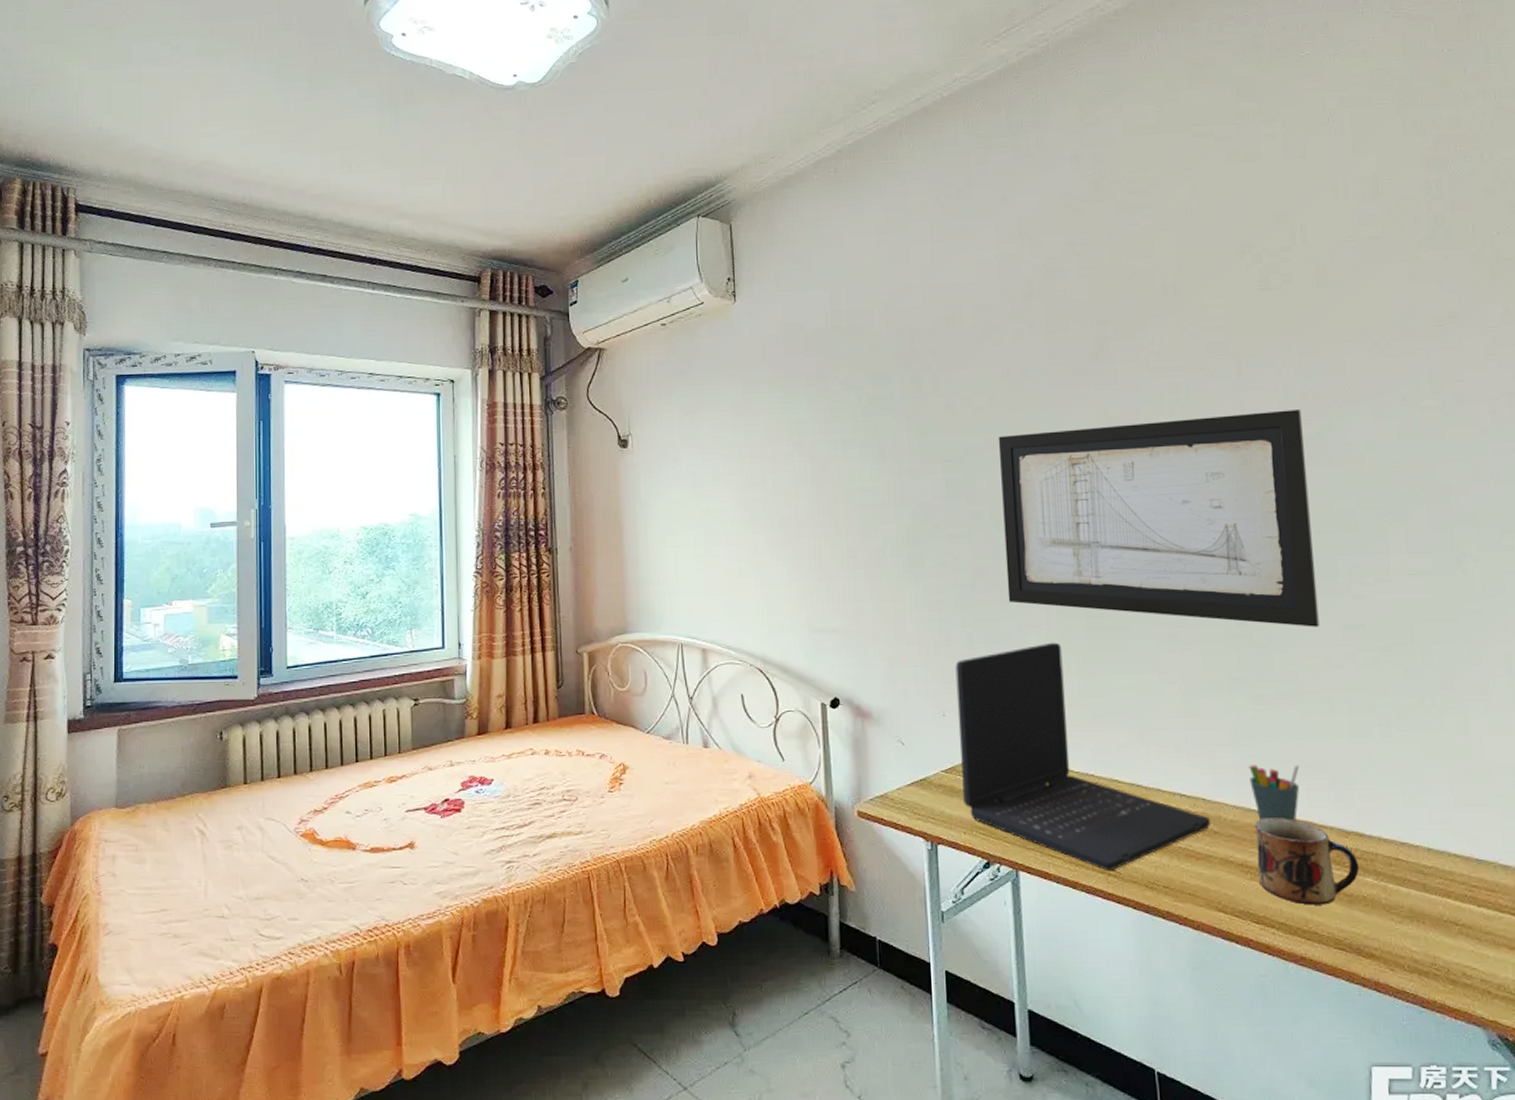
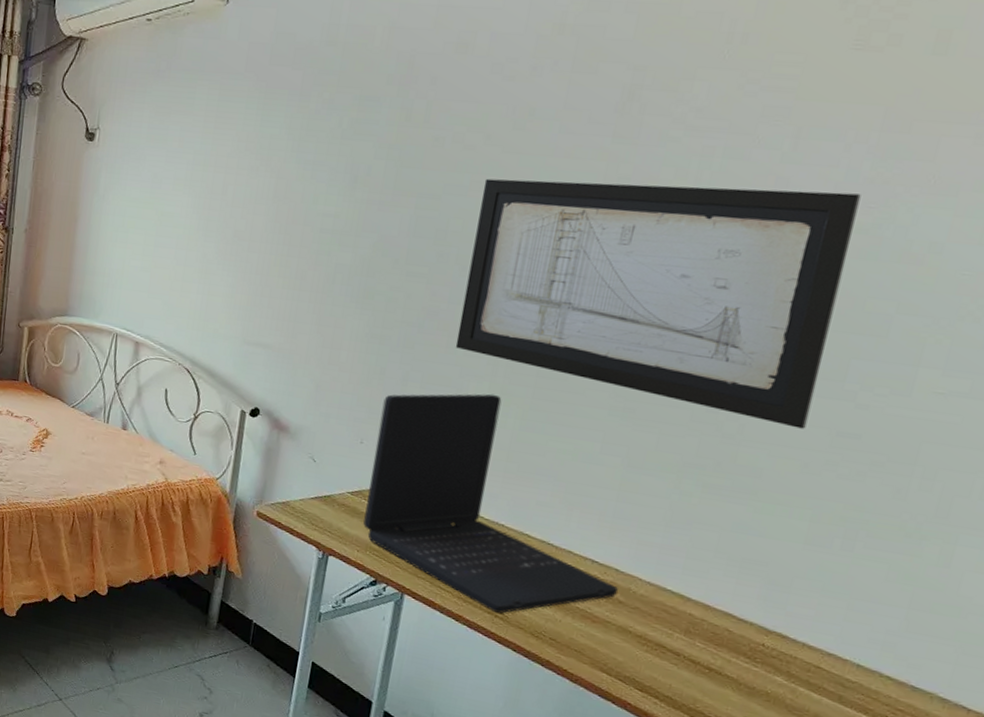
pen holder: present [1249,764,1300,822] -> none [672,548,736,610]
mug: present [1254,818,1360,905] -> none [653,600,772,691]

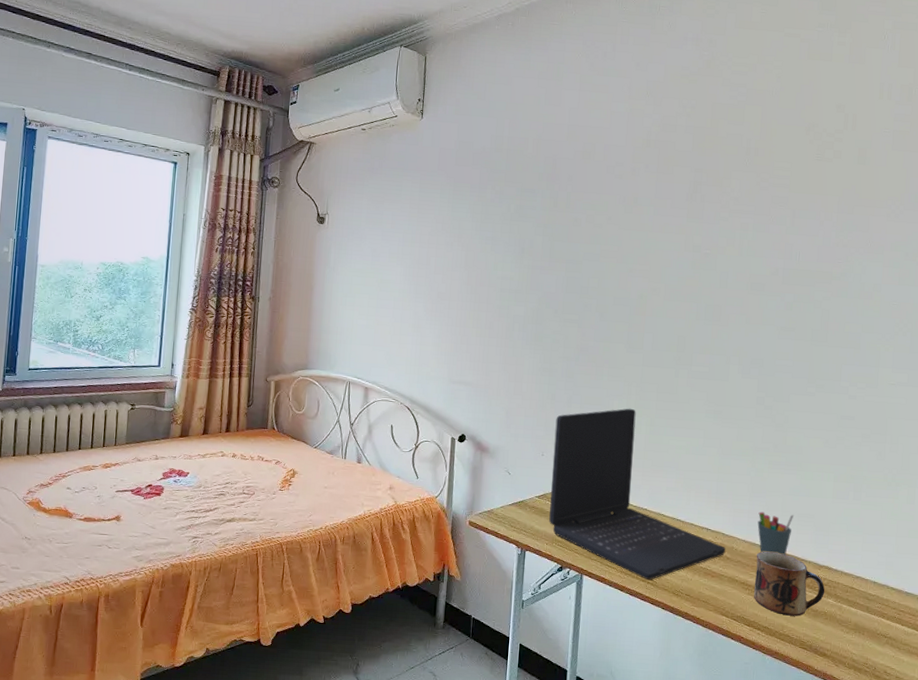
wall art: present [455,178,861,429] -> none [601,248,833,416]
mug: none [653,600,772,691] -> present [753,551,825,616]
pen holder: none [672,548,736,610] -> present [757,511,795,555]

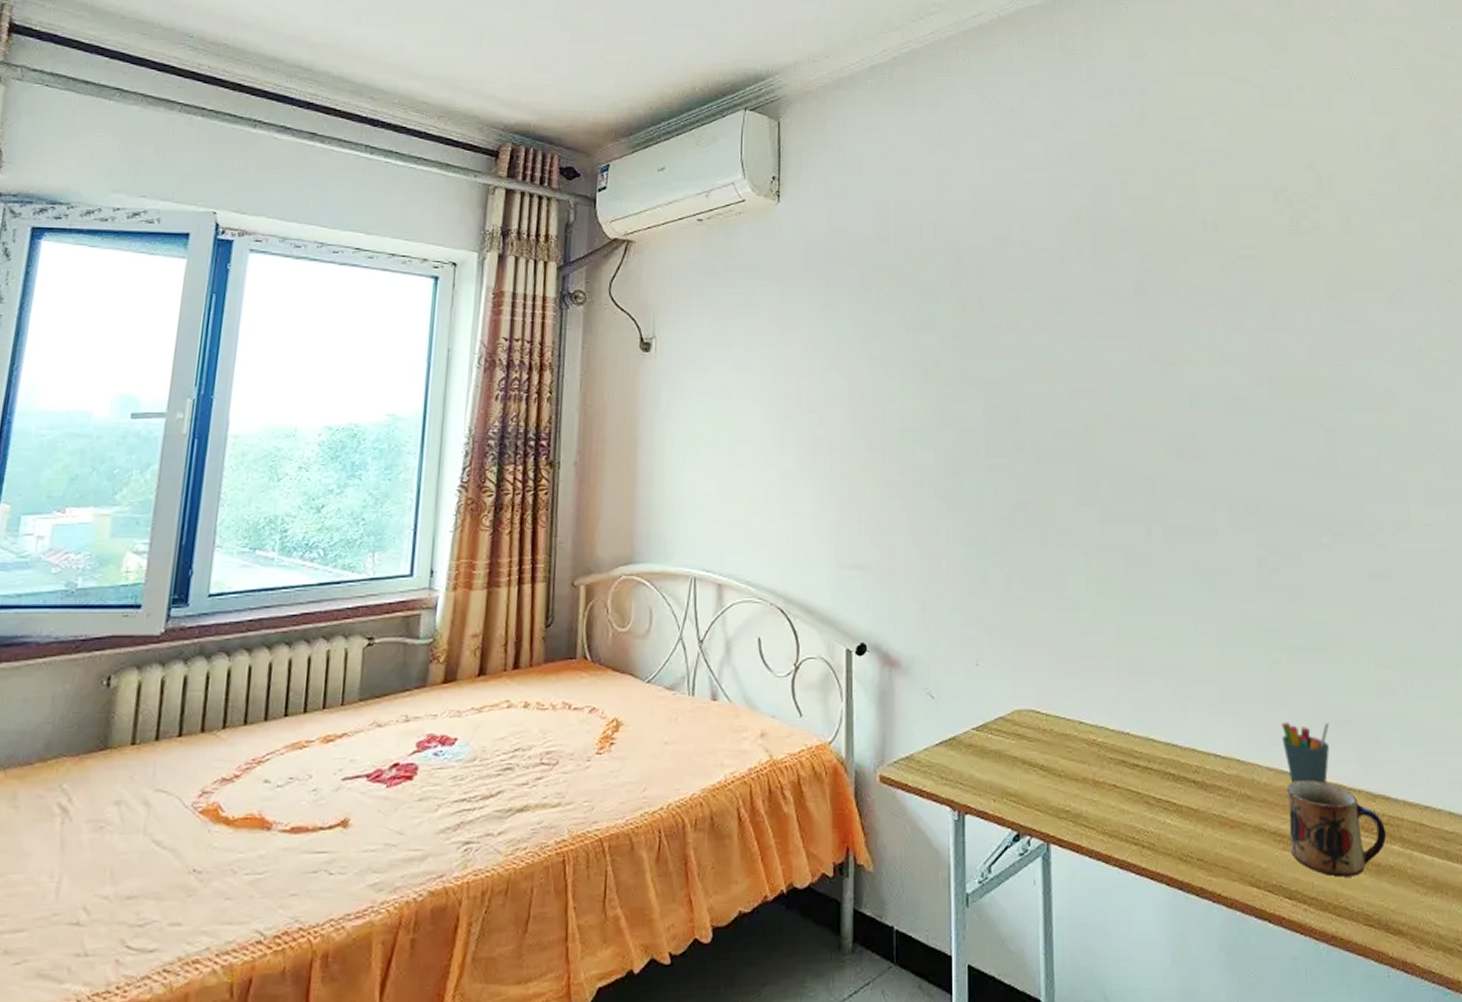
laptop: present [549,408,725,581] -> none [991,585,1244,843]

